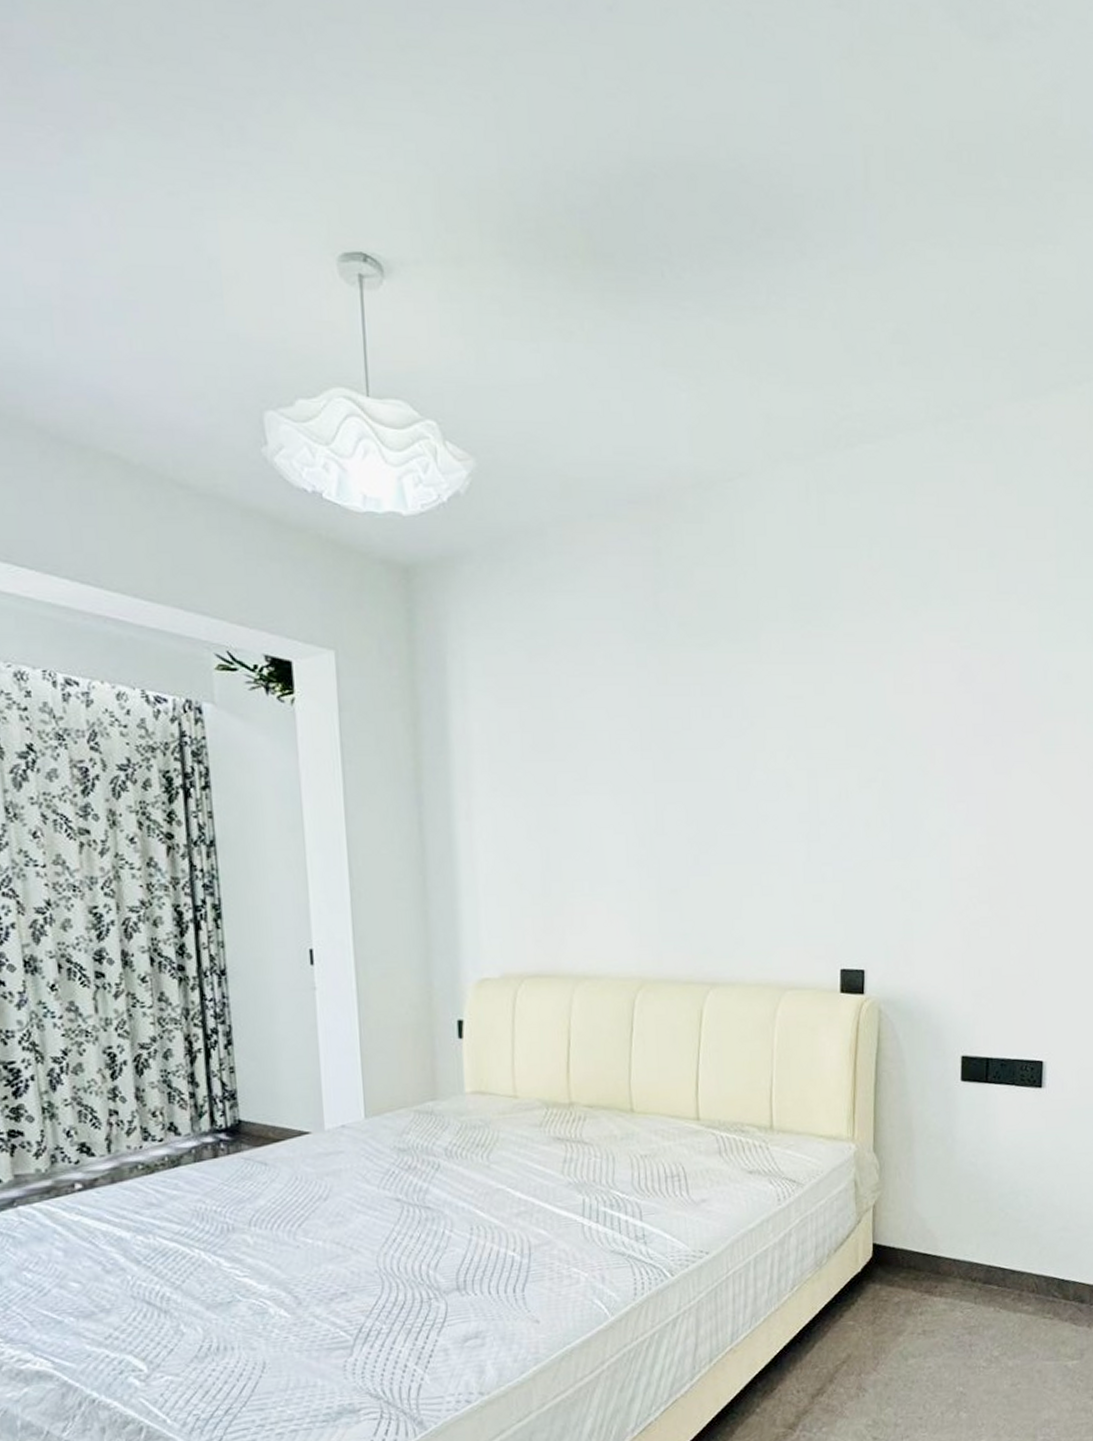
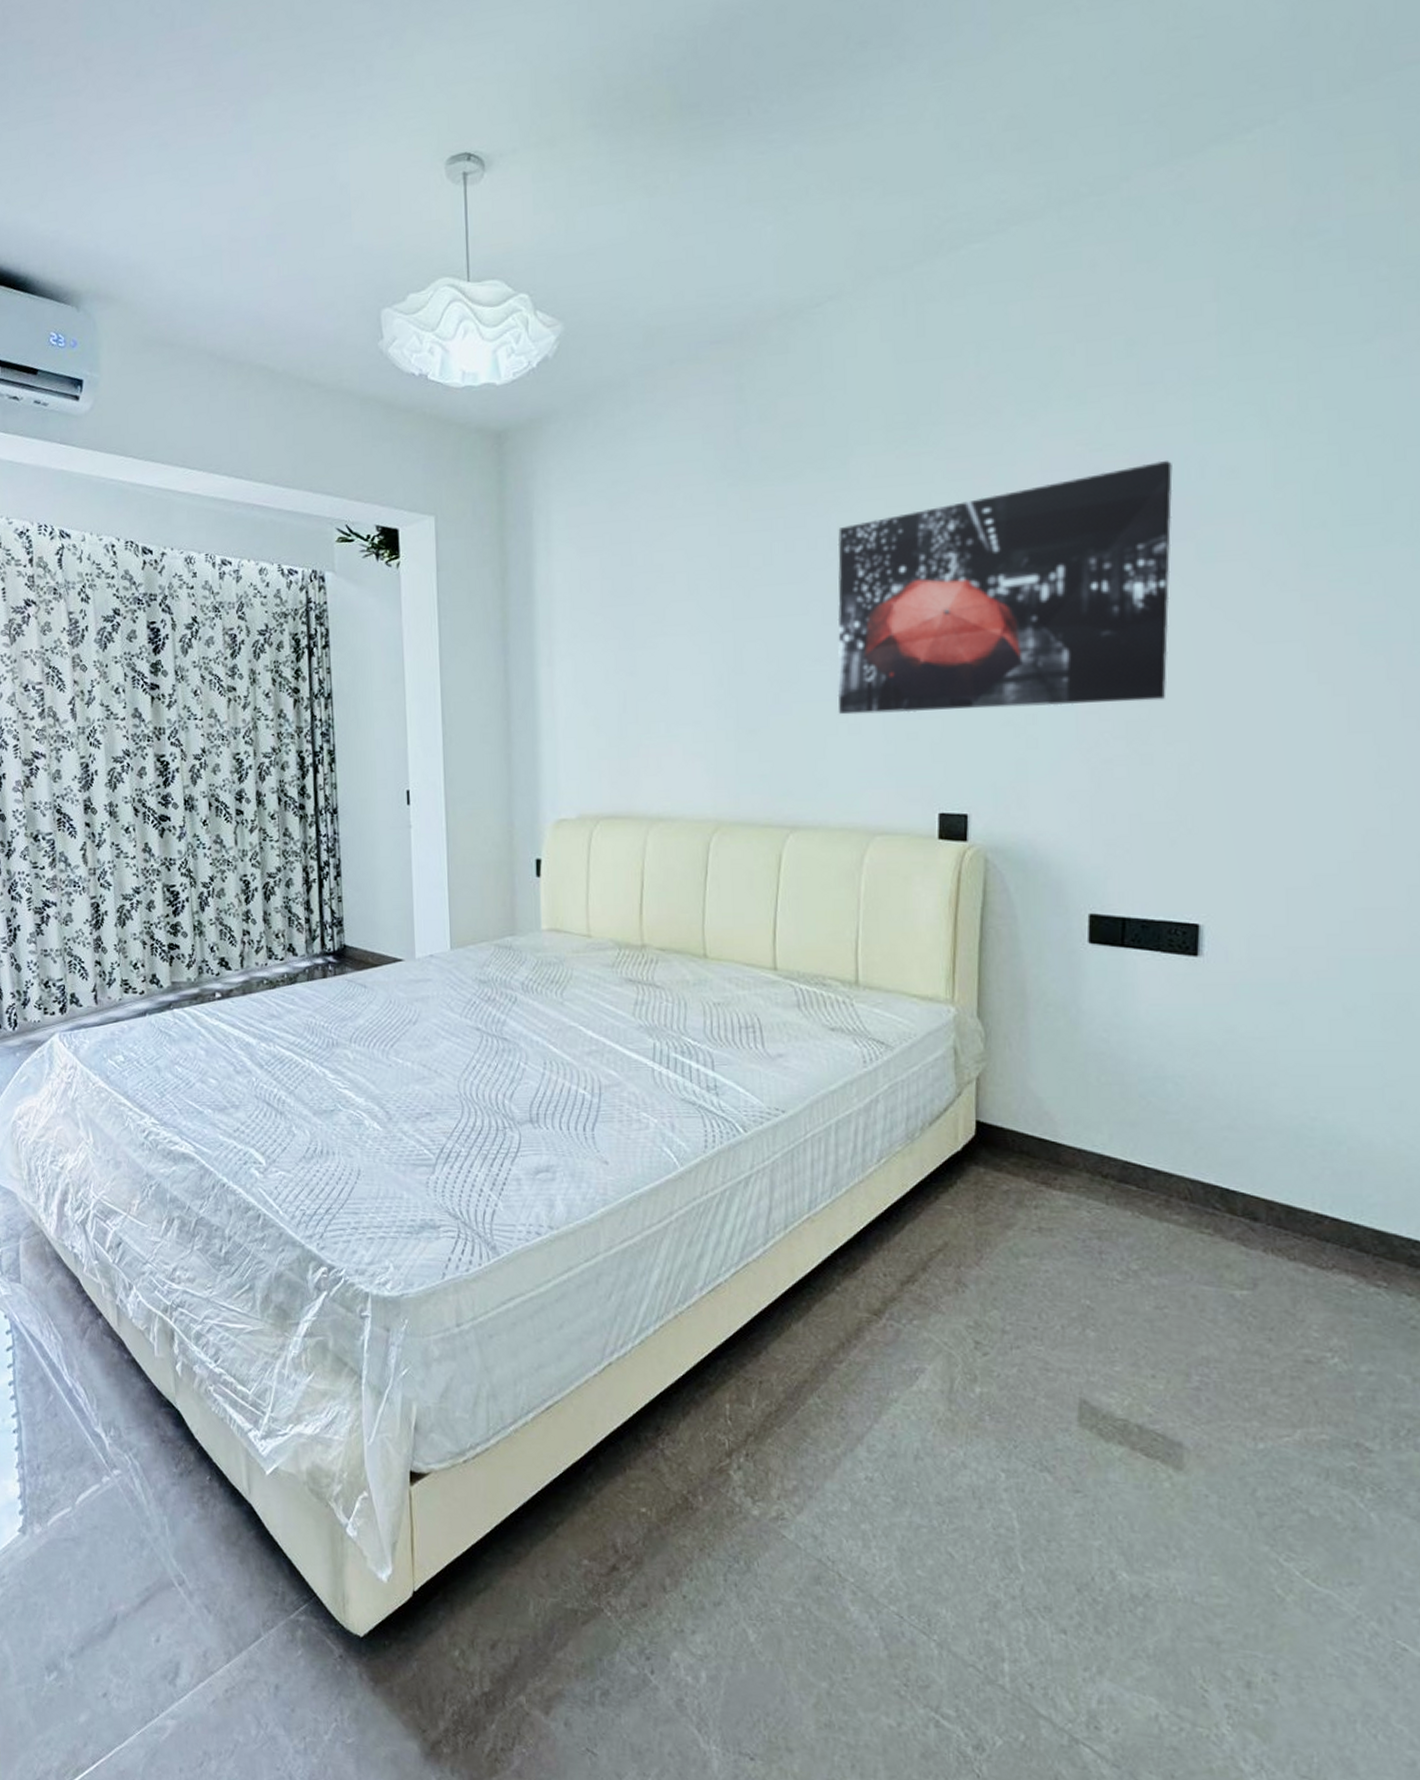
wall art: none [750,662,1024,877] -> present [837,460,1173,715]

